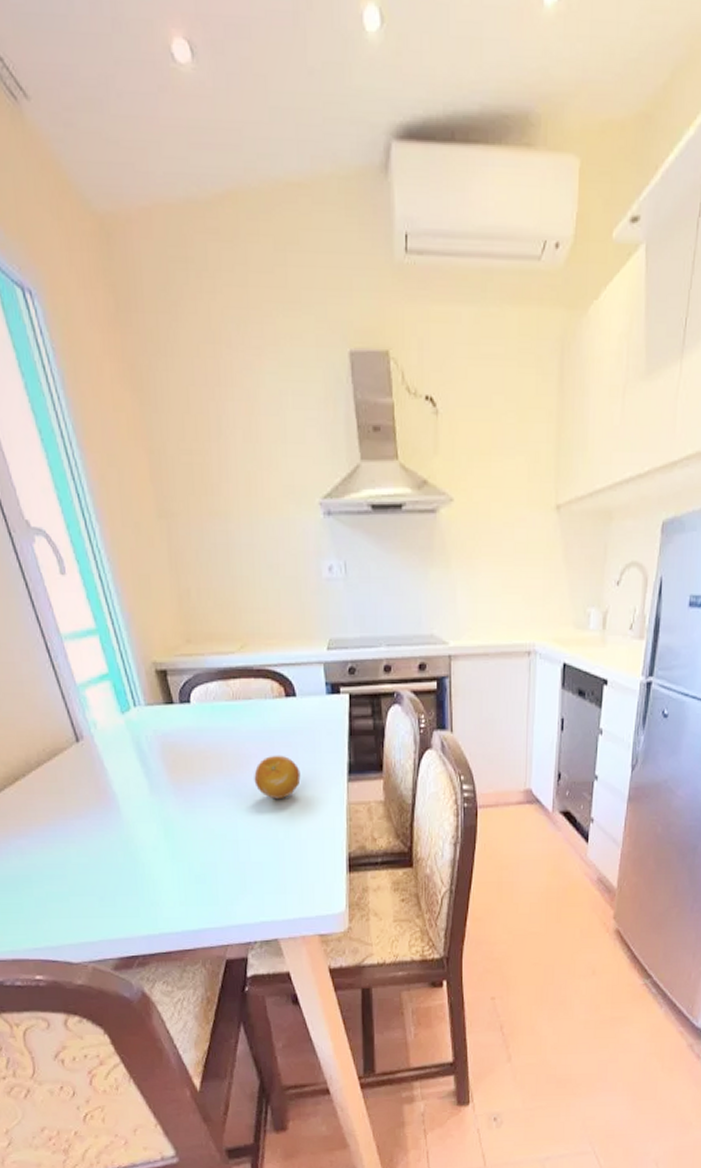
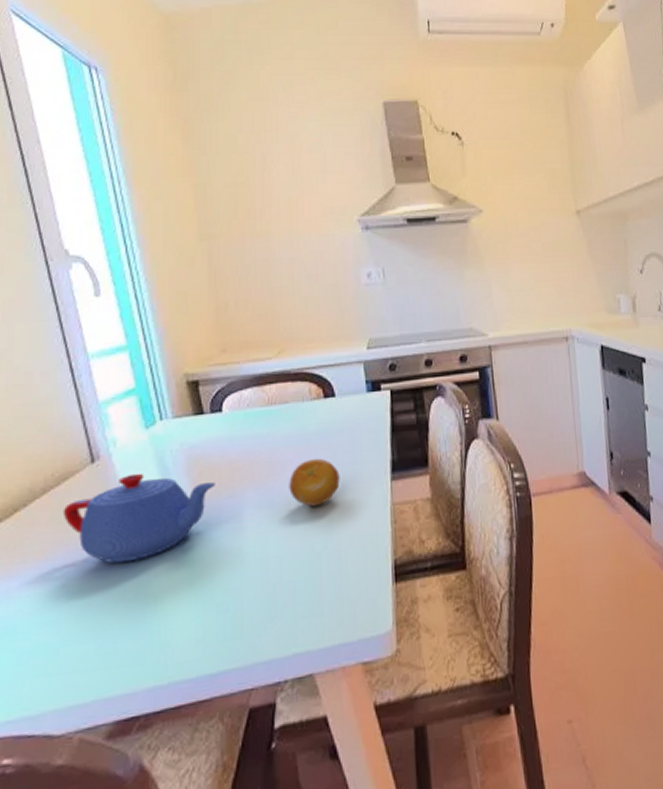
teapot: none [56,755,188,833] -> present [62,473,215,564]

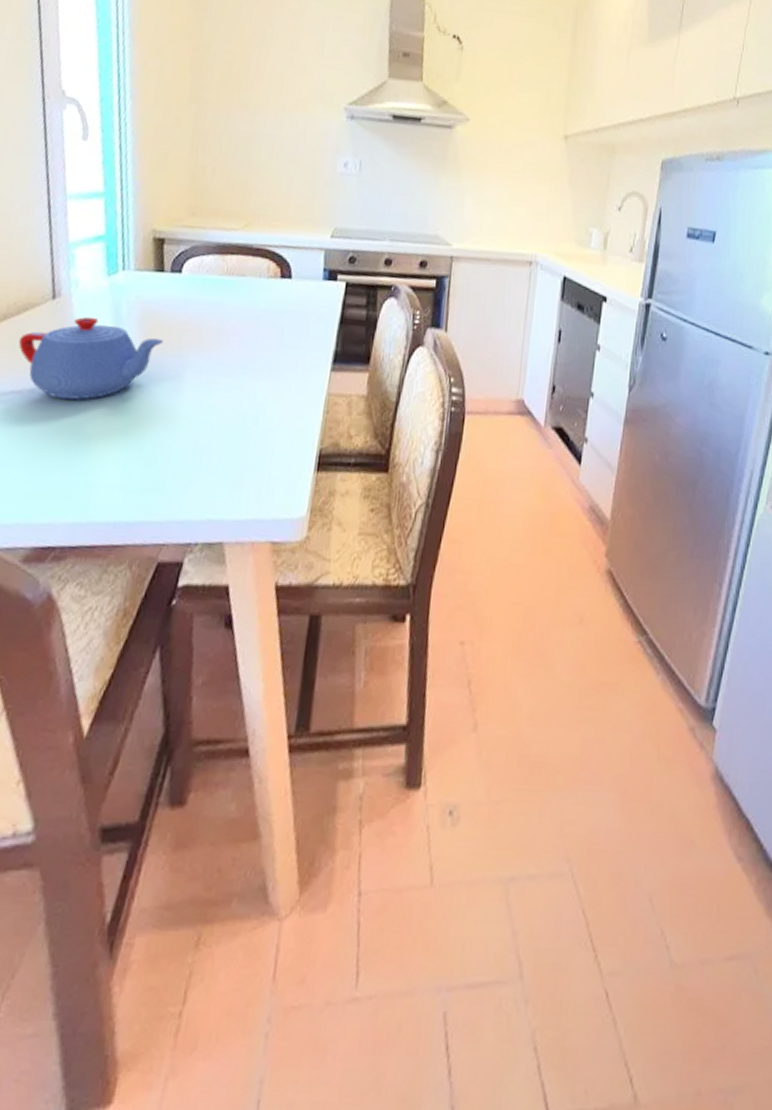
fruit: present [289,458,340,507] -> none [231,335,283,382]

